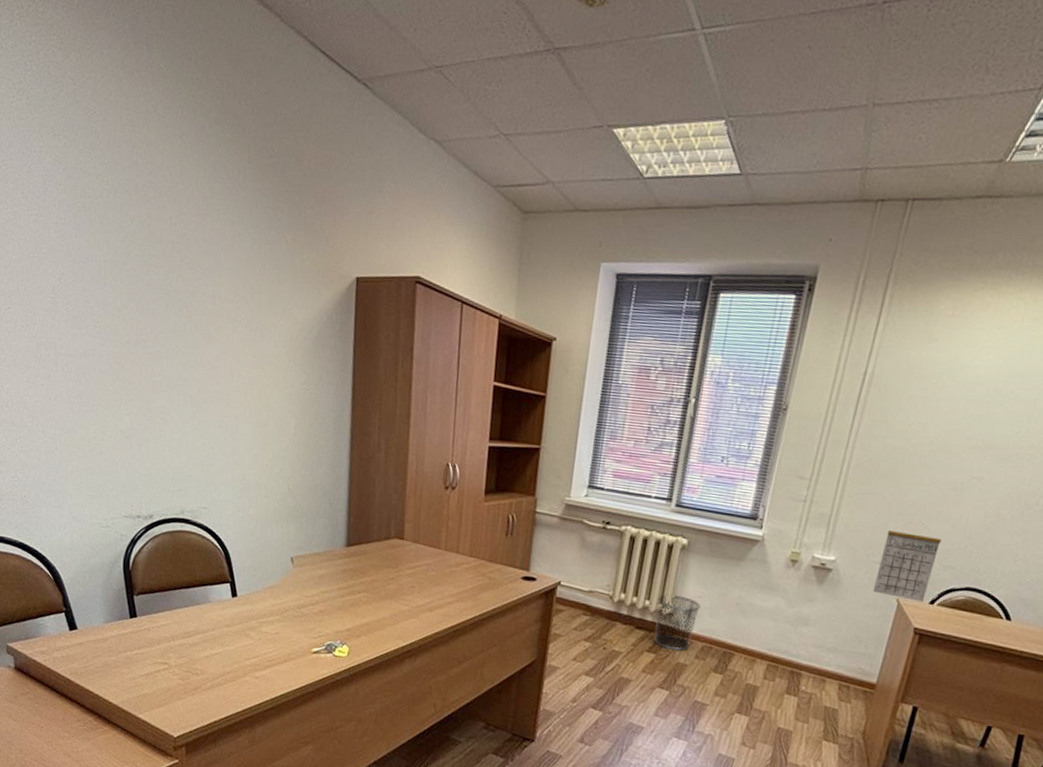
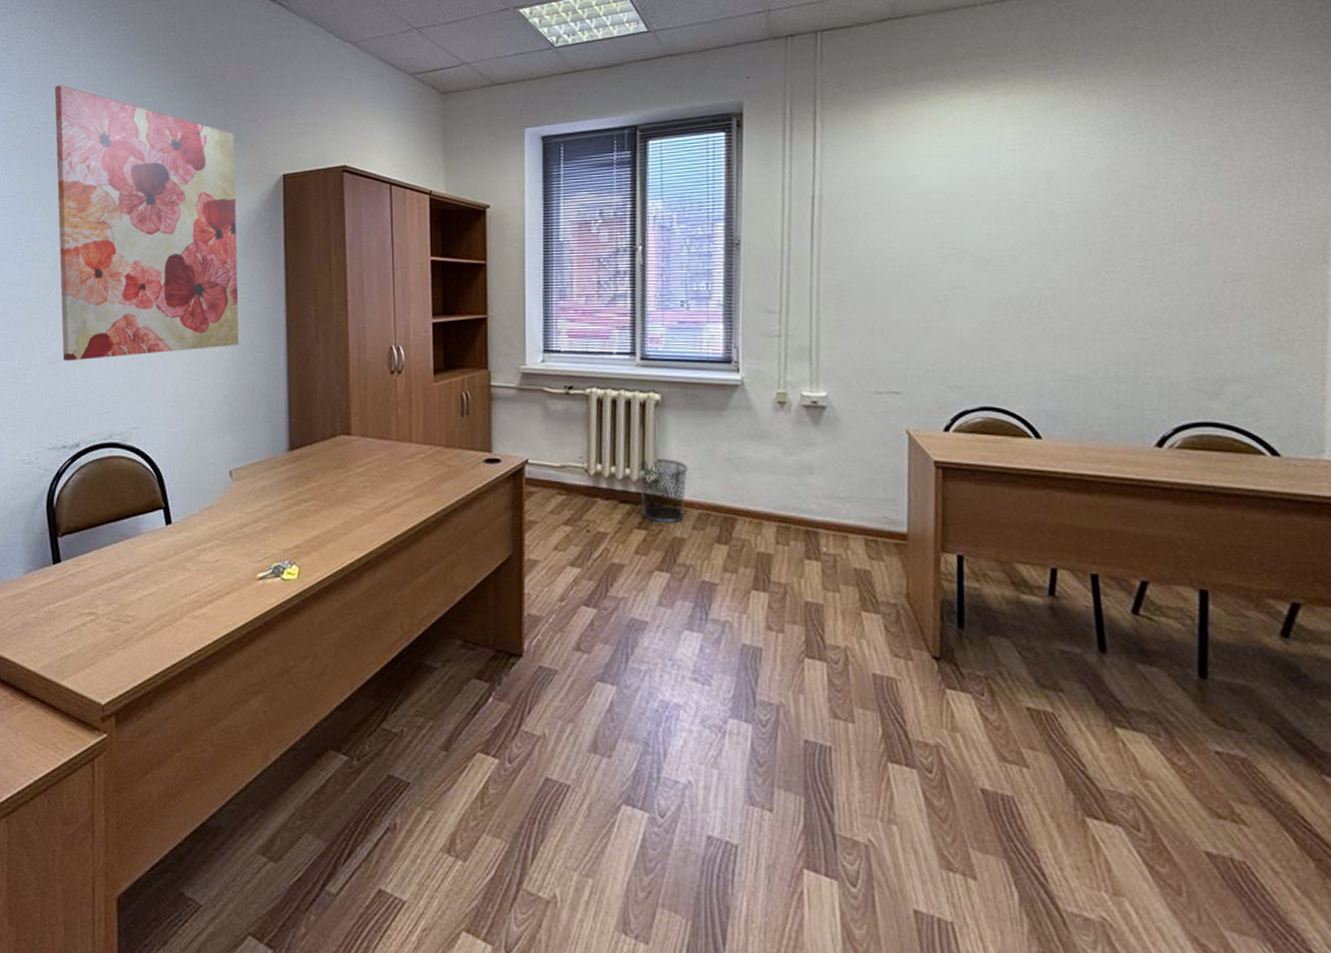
wall art: none [124,144,310,444] -> present [54,85,239,361]
calendar: present [872,522,942,602] -> none [876,343,939,430]

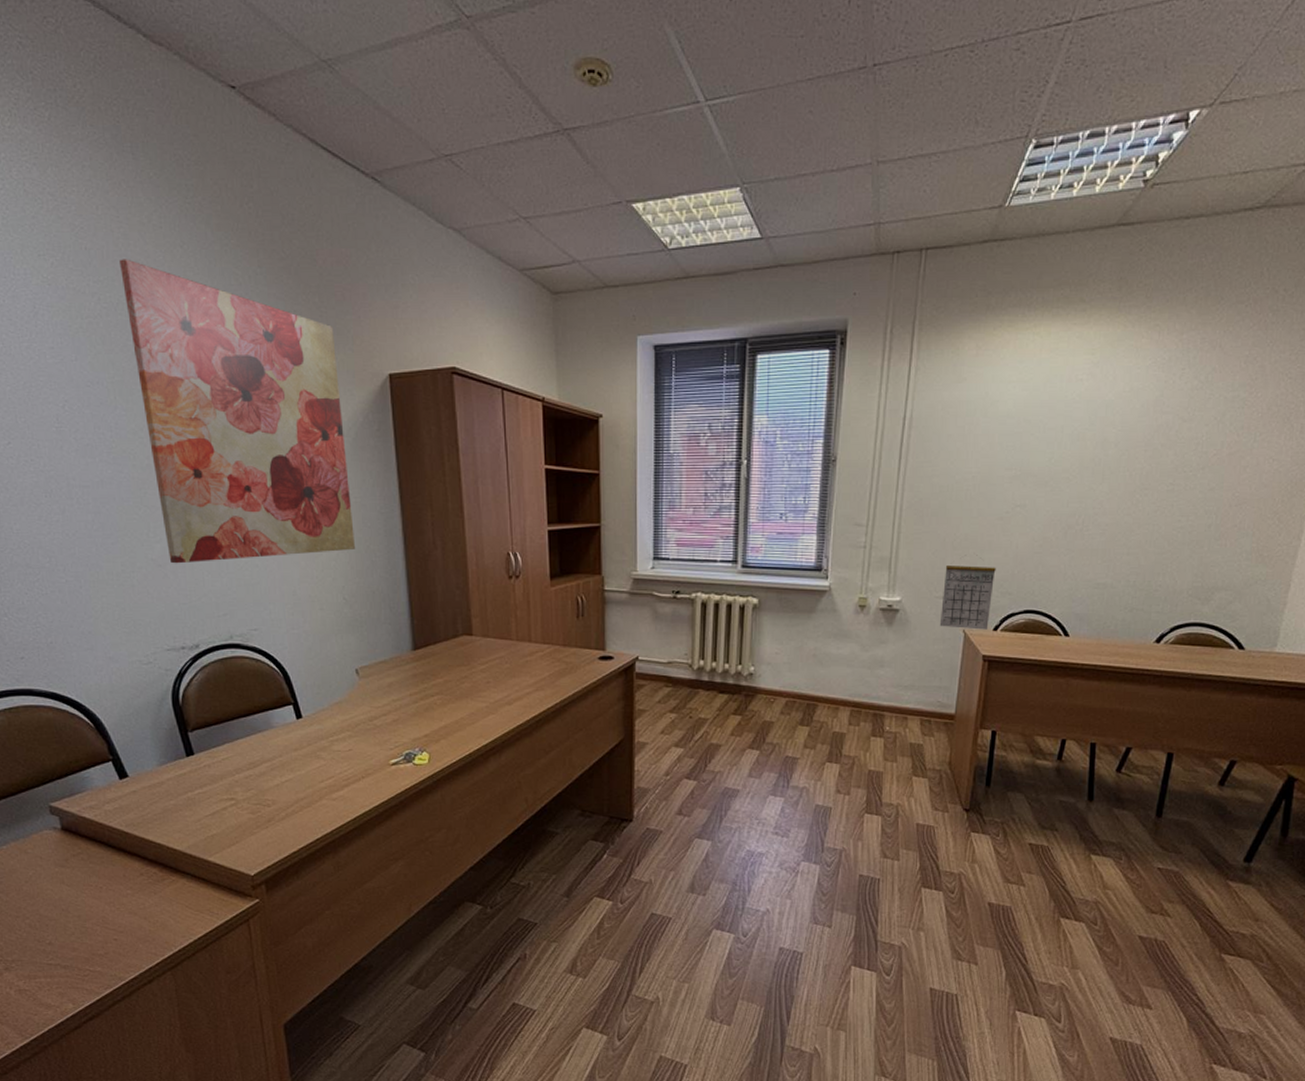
waste bin: present [639,459,688,522] -> none [737,655,779,709]
calendar: none [876,343,939,430] -> present [939,555,996,630]

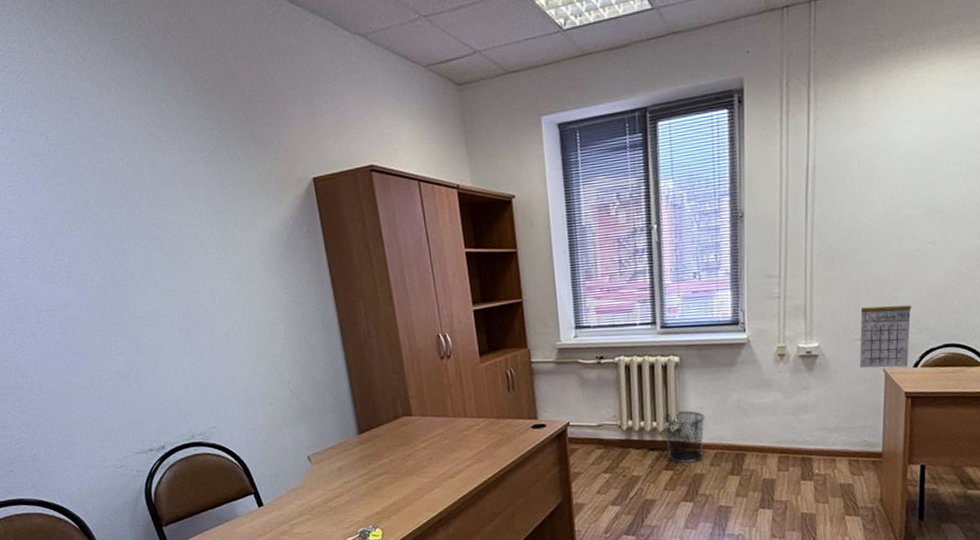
wall art: present [120,259,355,564] -> none [62,97,297,374]
waste bin: none [737,655,779,709] -> present [664,410,705,463]

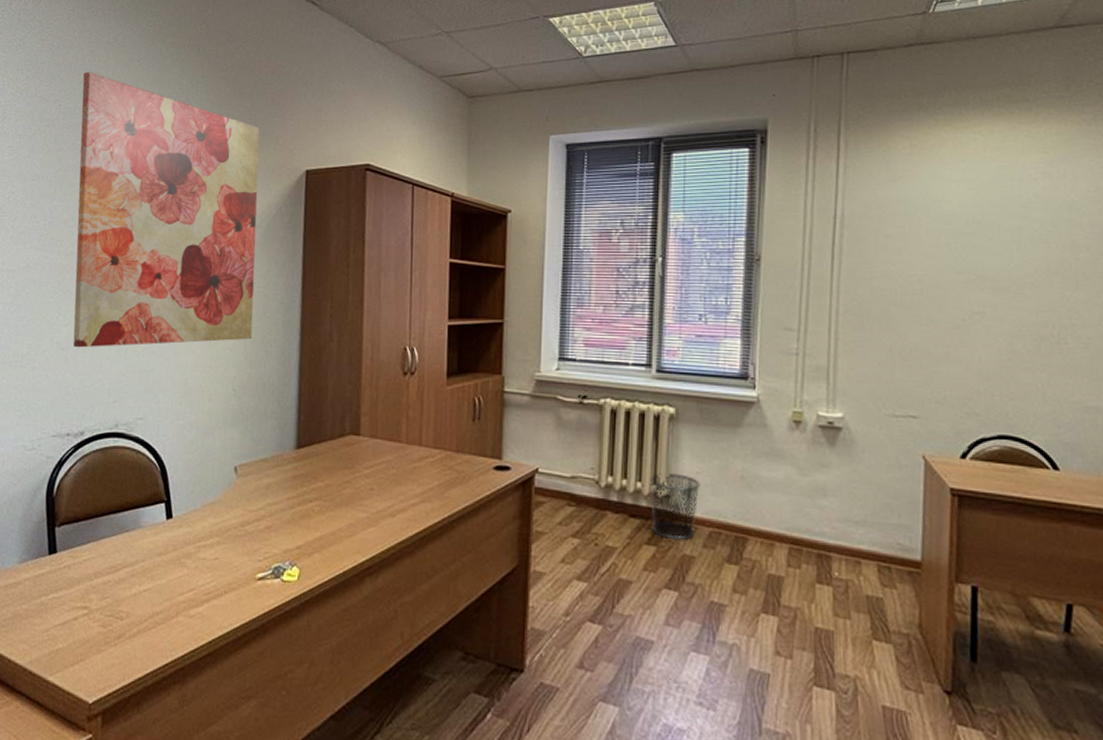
wall art: none [62,97,297,374] -> present [73,72,260,348]
calendar: present [859,294,911,368] -> none [892,367,957,457]

